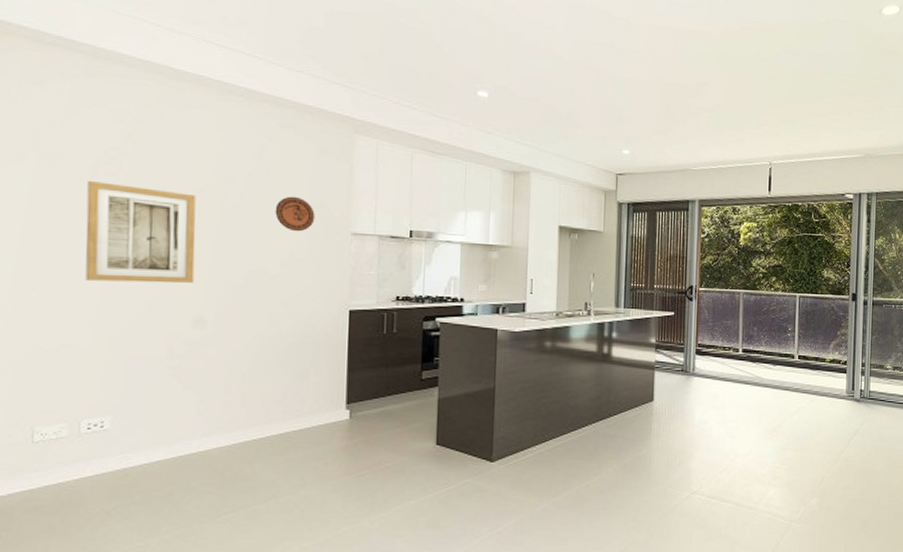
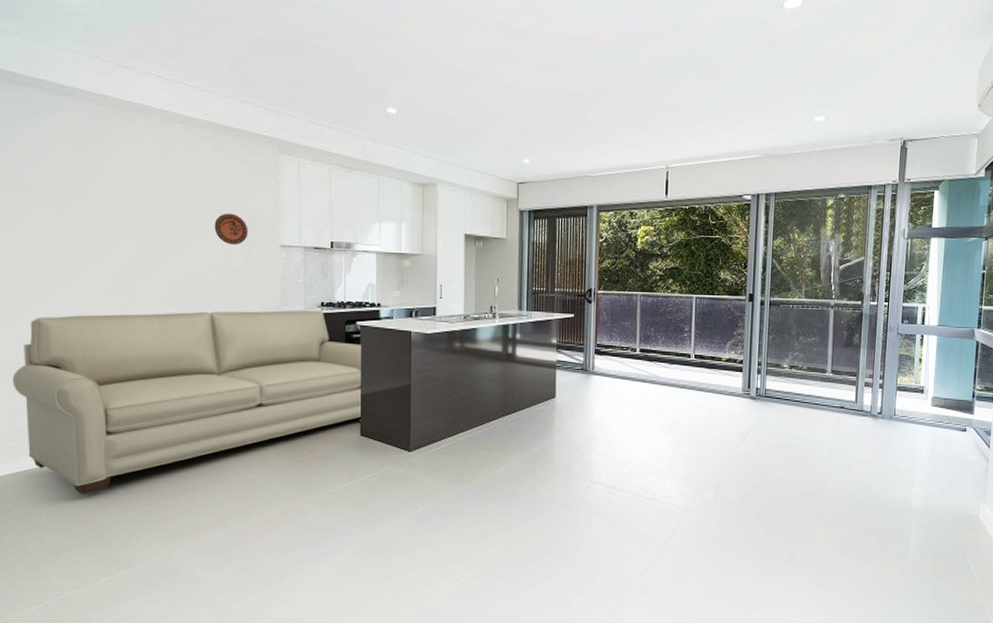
sofa: none [10,305,440,519] -> present [12,310,361,494]
wall art: present [85,180,196,283] -> none [60,203,151,293]

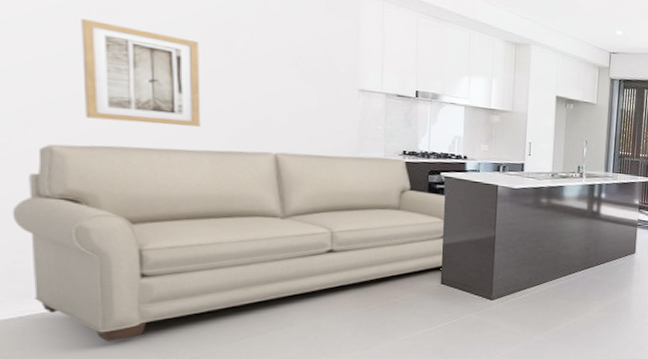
wall art: none [60,203,151,293] -> present [81,18,201,127]
decorative plate: present [214,213,248,245] -> none [281,49,322,85]

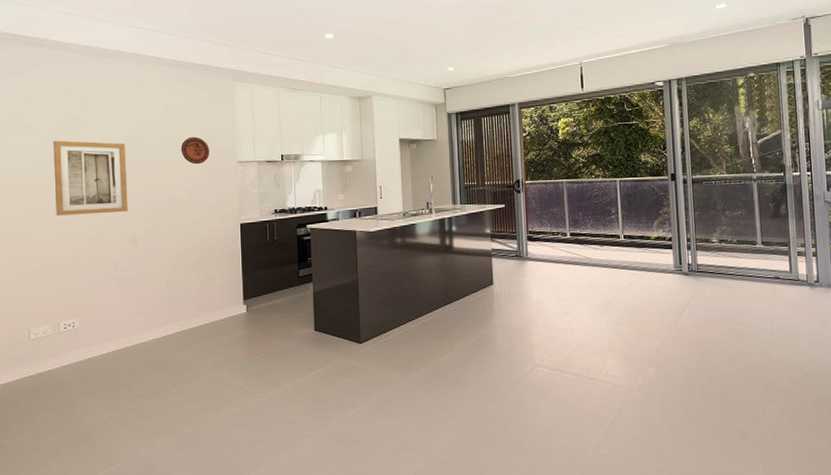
sofa: present [12,143,445,341] -> none [13,217,314,398]
decorative plate: none [281,49,322,85] -> present [181,136,210,165]

